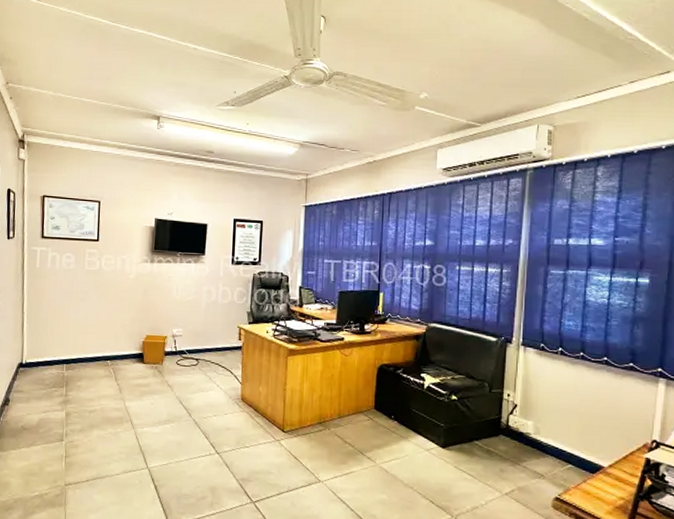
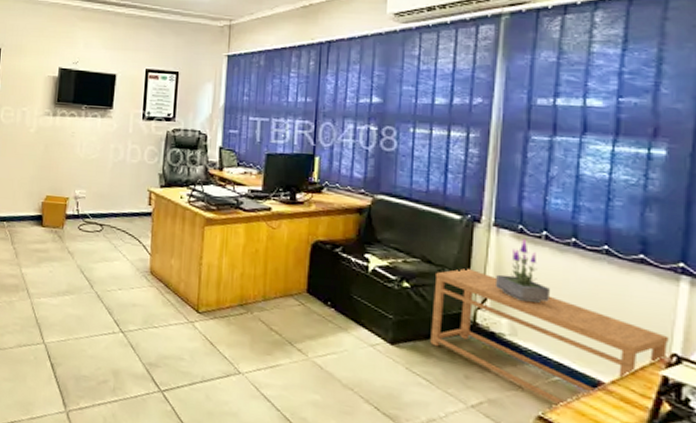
side table: none [473,382,651,488] -> present [430,268,669,406]
potted plant: none [524,355,564,407] -> present [496,239,550,303]

